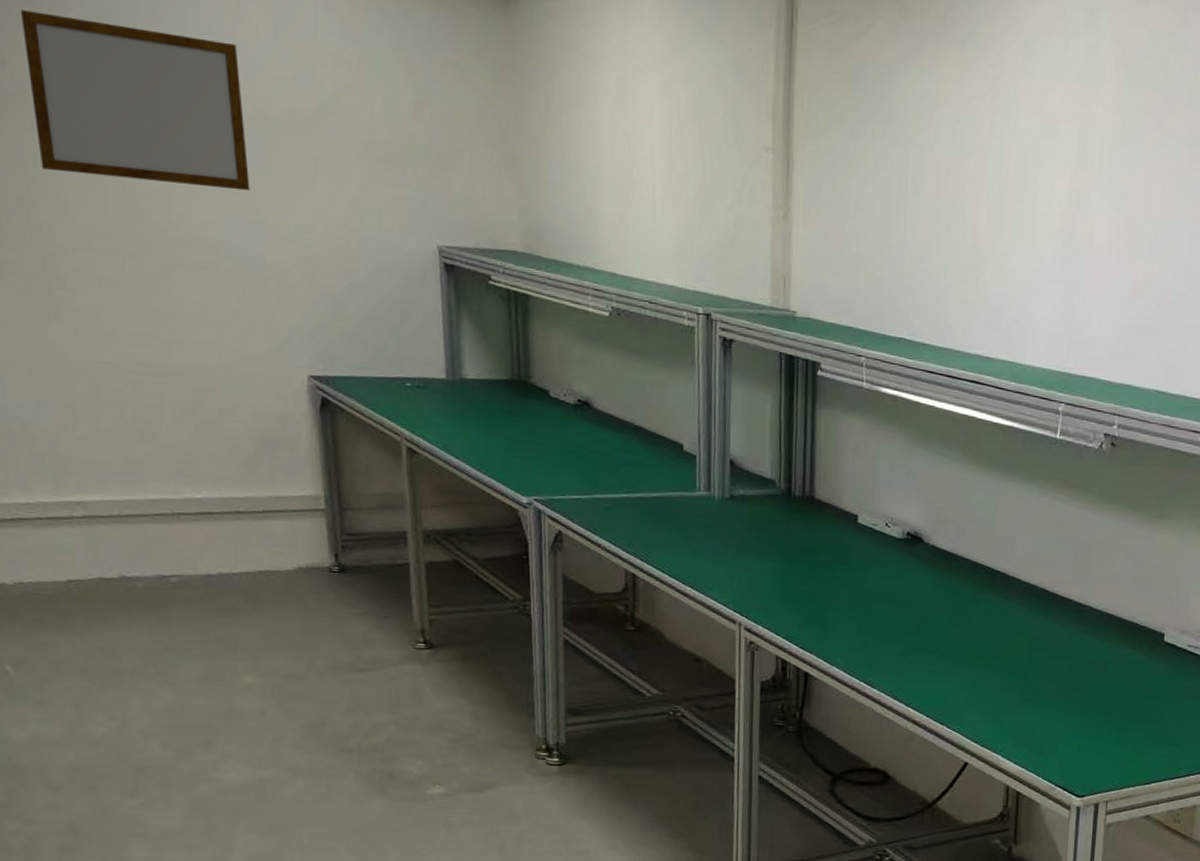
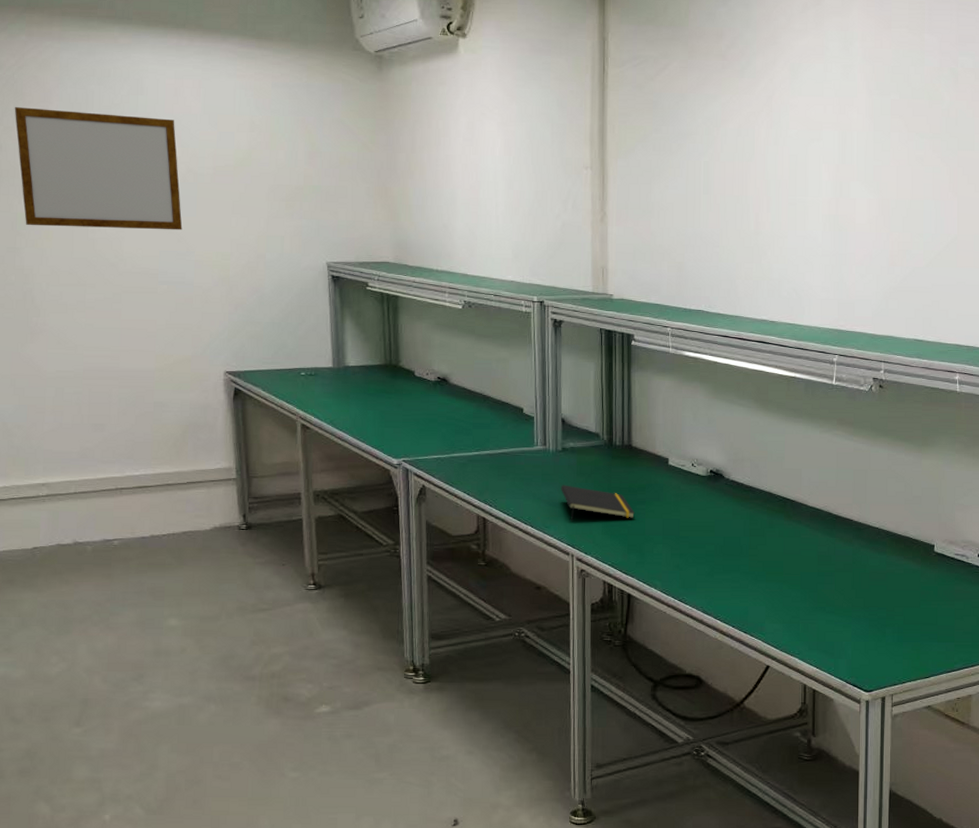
notepad: none [727,539,815,584] -> present [561,485,635,522]

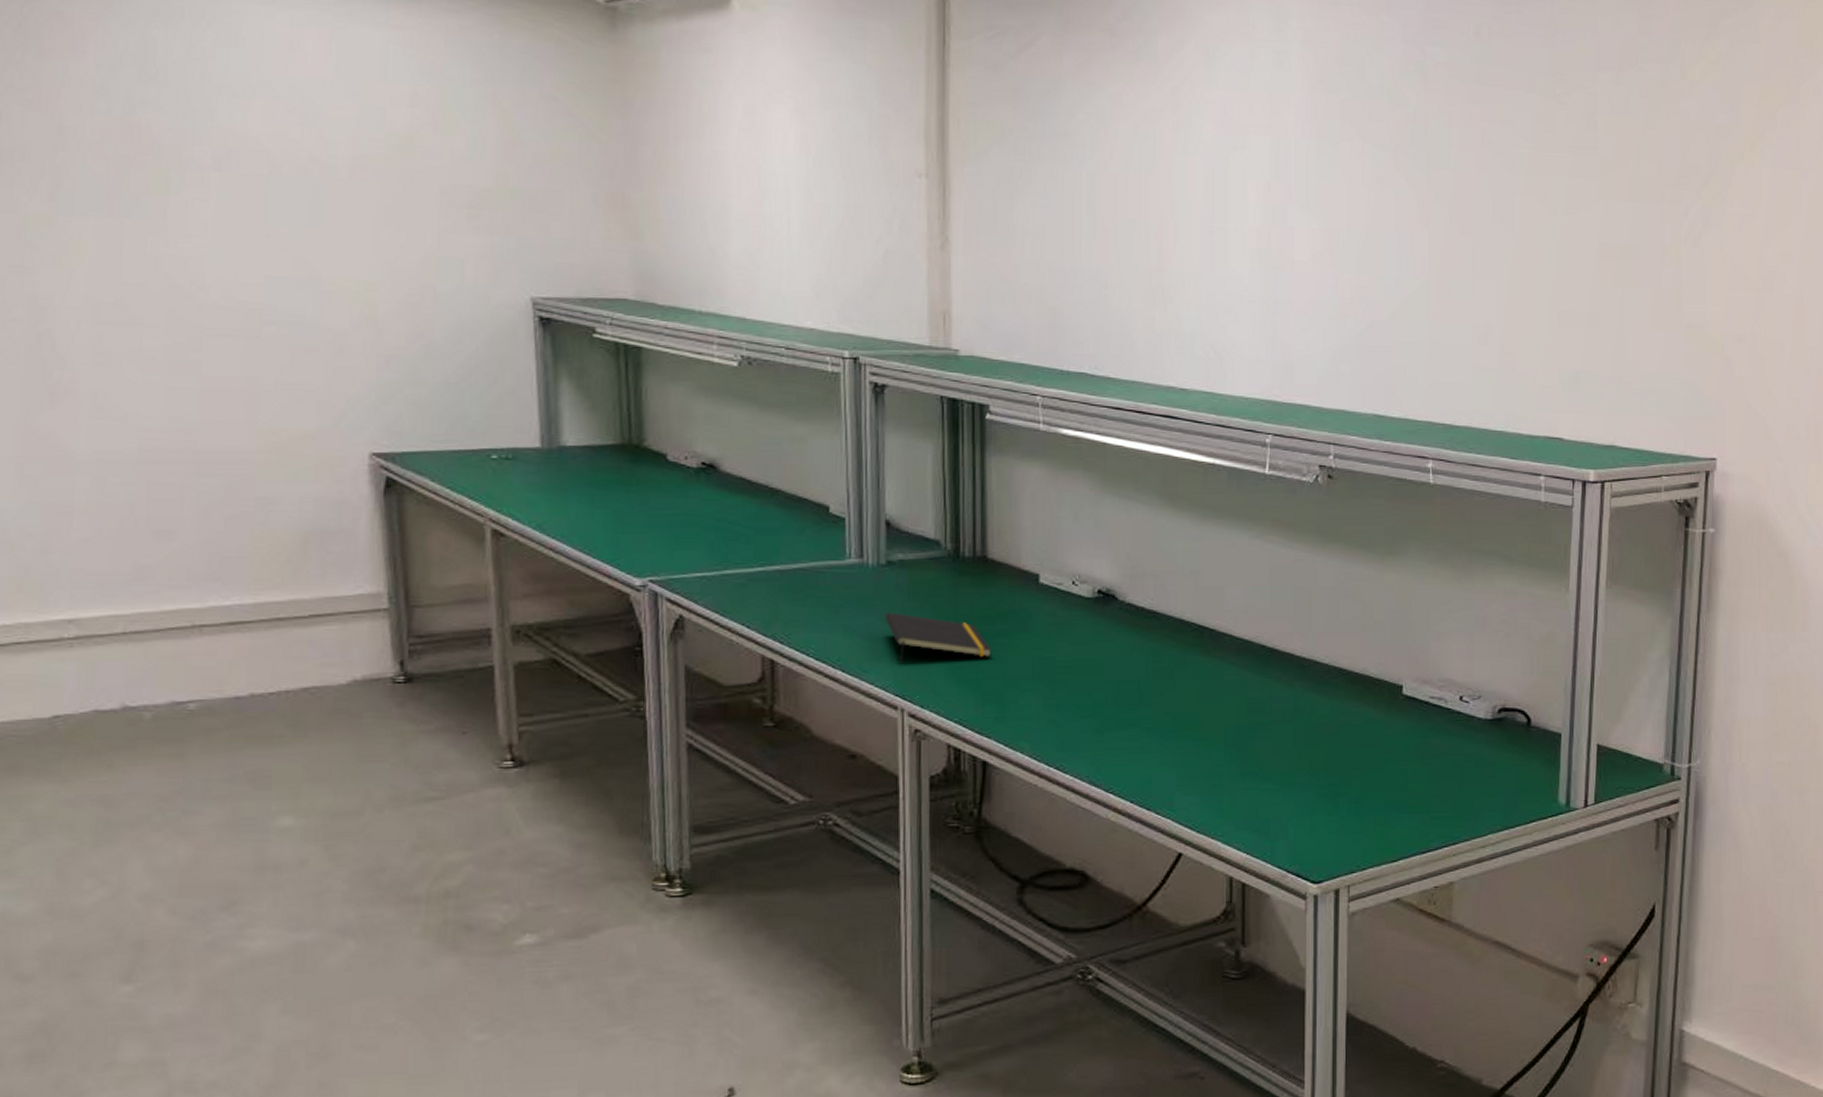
writing board: present [14,107,183,230] -> none [22,56,302,247]

